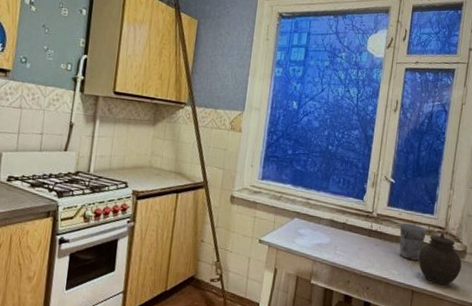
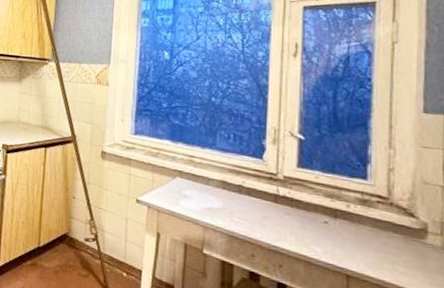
cup: present [399,222,427,261] -> none [318,188,360,238]
jar: present [418,232,462,285] -> none [351,203,422,273]

